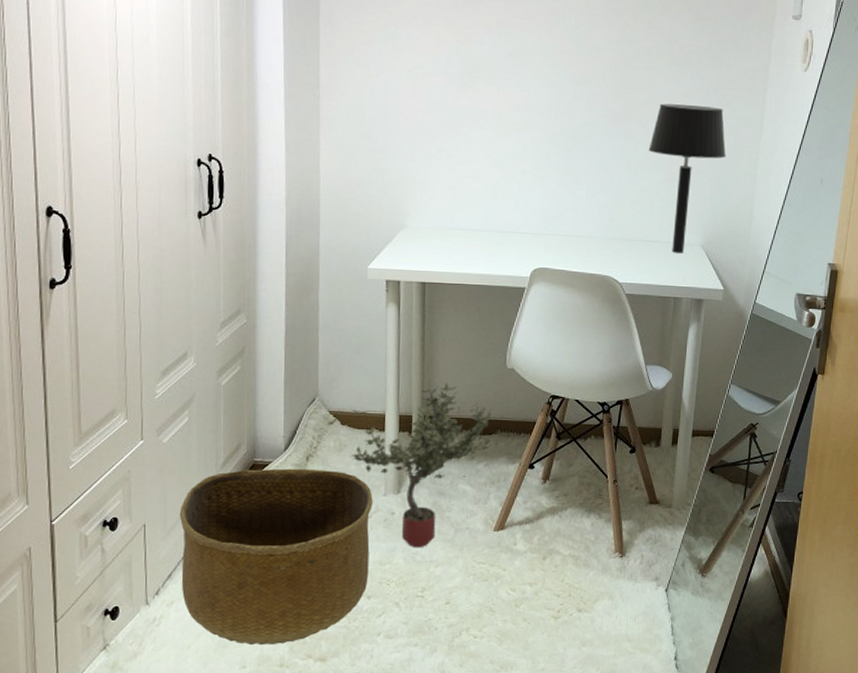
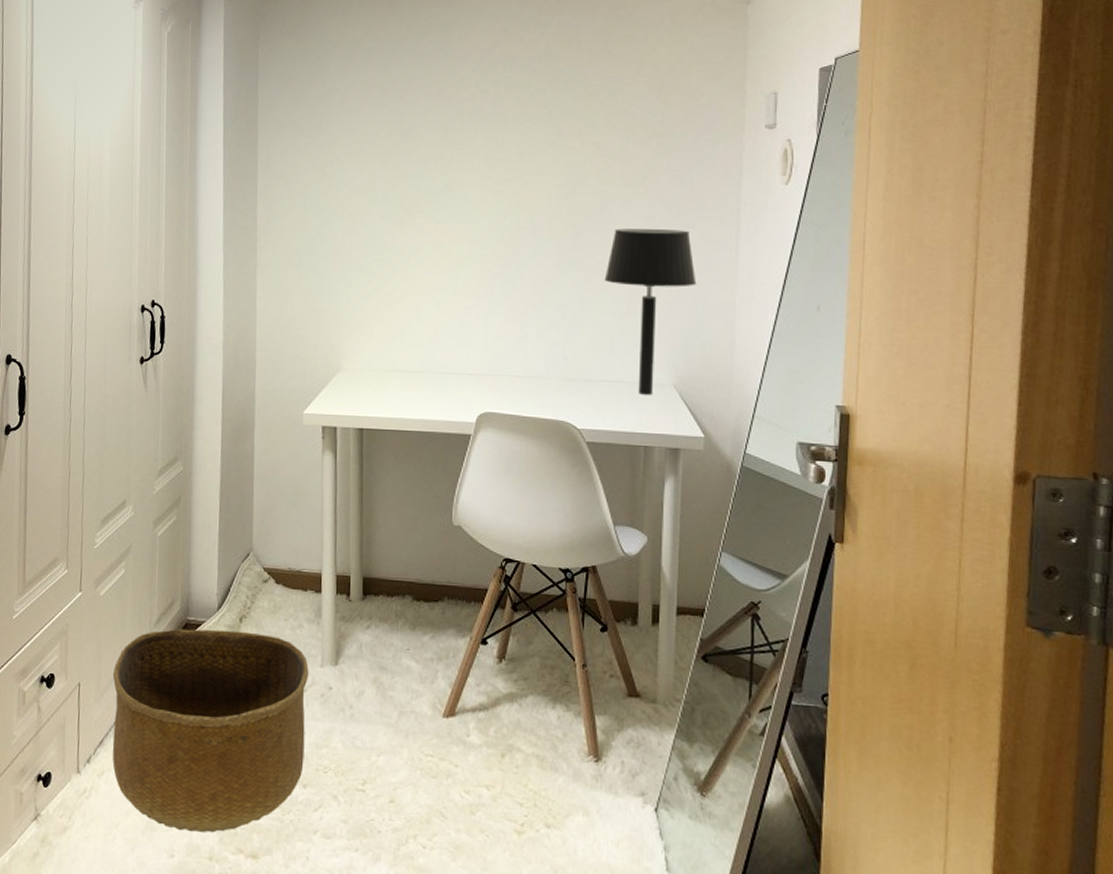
potted tree: present [351,382,492,547] -> none [286,540,438,731]

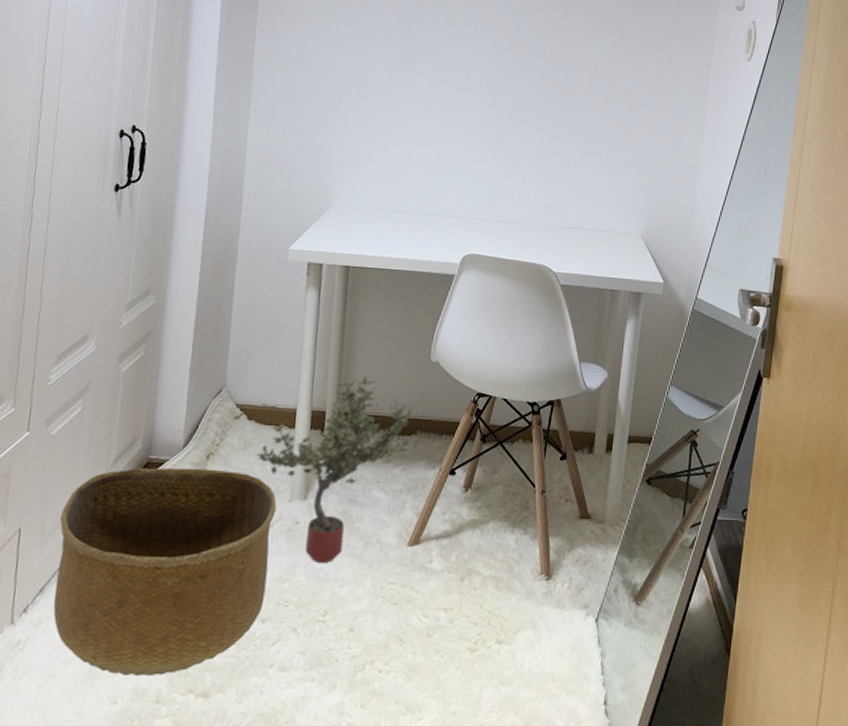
potted tree: none [286,540,438,731] -> present [256,376,412,563]
table lamp: present [604,228,697,396] -> none [588,88,668,244]

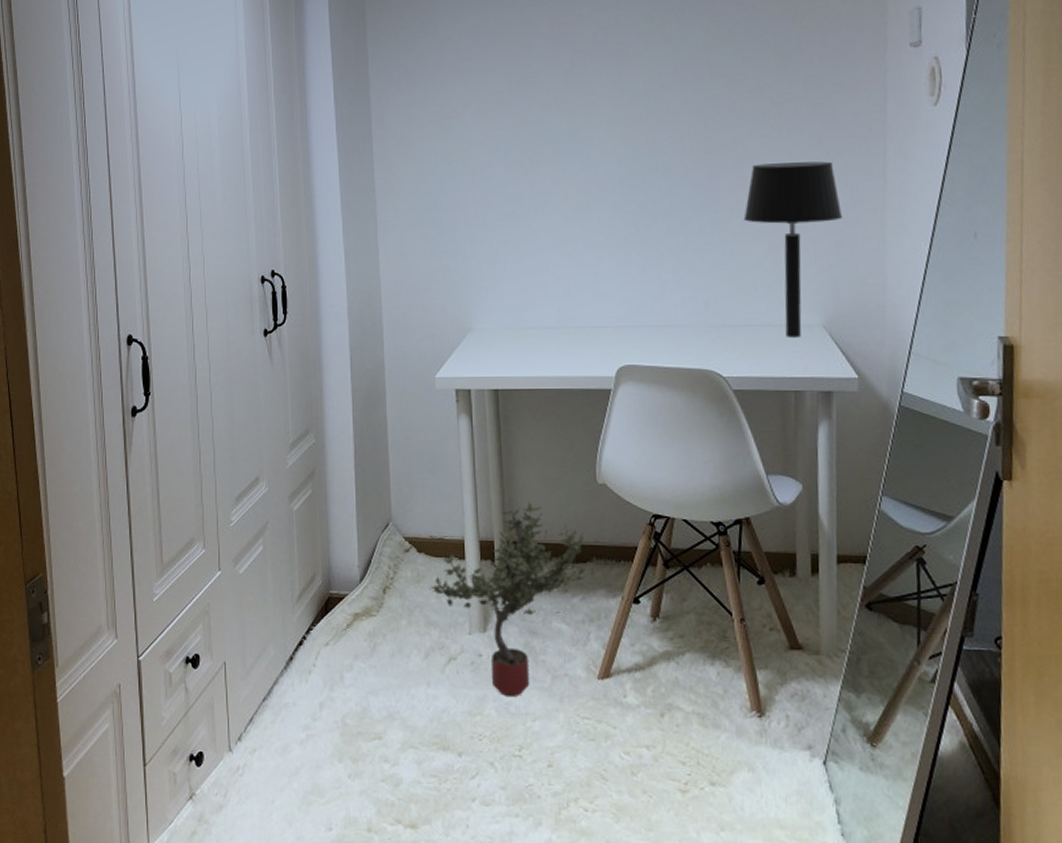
basket: present [53,467,277,677] -> none [258,602,458,806]
table lamp: none [588,88,668,244] -> present [743,161,843,339]

